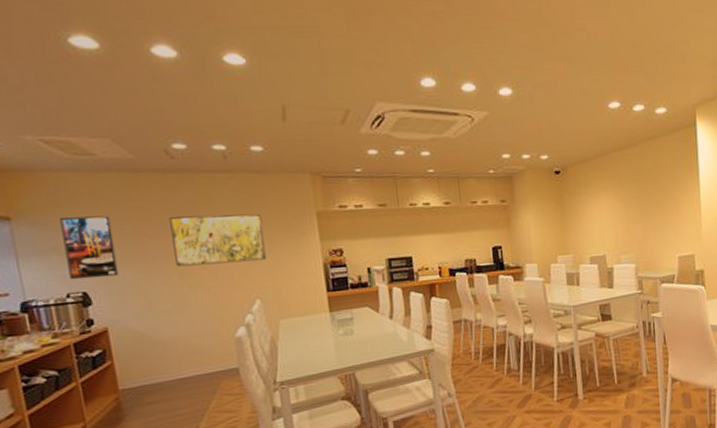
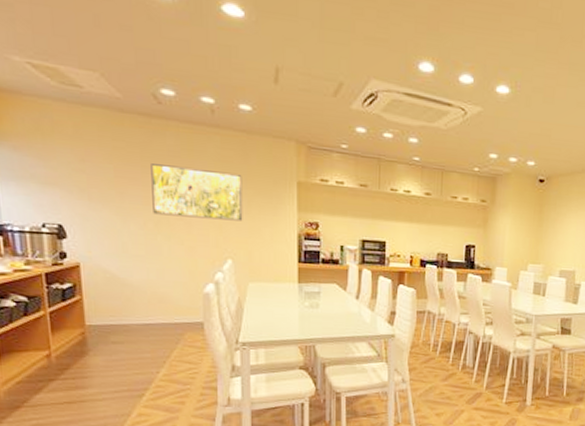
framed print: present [60,215,119,280] -> none [41,145,96,214]

